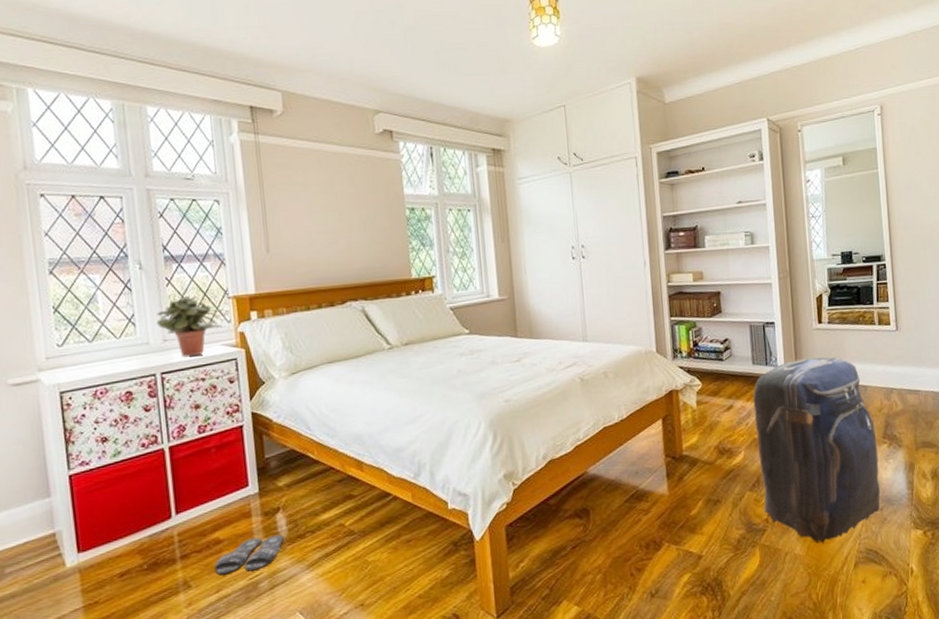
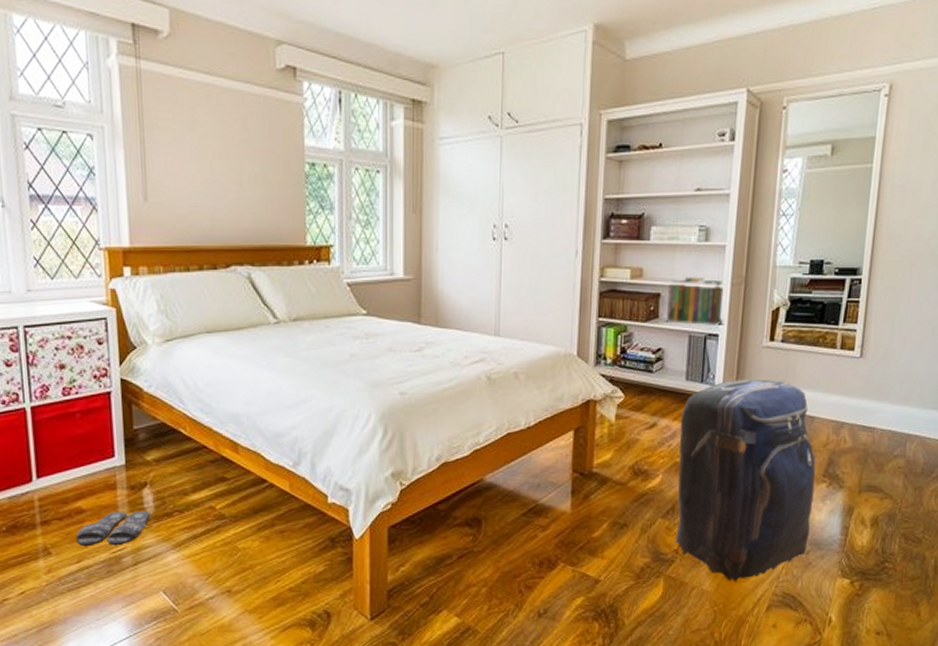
potted plant: present [156,295,224,357] -> none [19,242,94,310]
books: none [725,274,778,317] -> present [667,276,724,325]

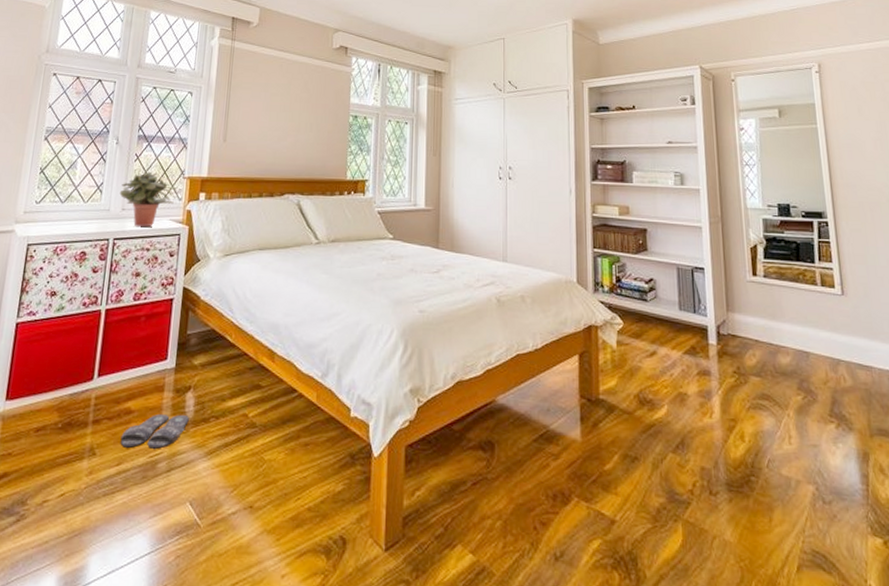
potted plant: none [19,242,94,310] -> present [119,171,178,227]
books: present [667,276,724,325] -> none [652,214,708,259]
suitcase: present [675,380,816,581] -> none [678,312,829,532]

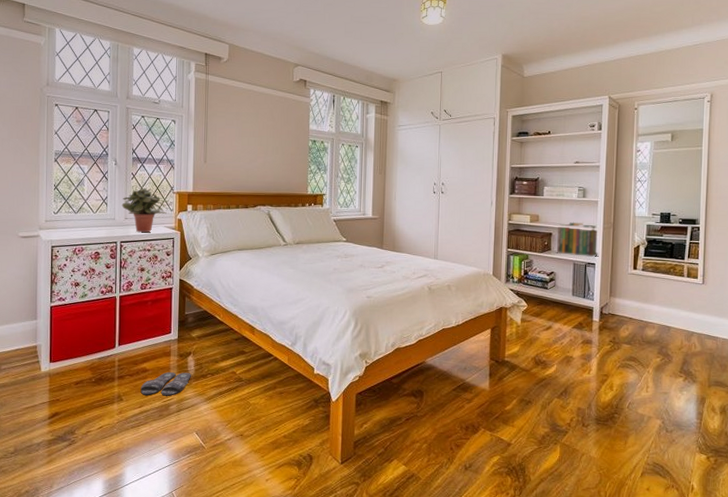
books: none [652,214,708,259] -> present [557,221,599,257]

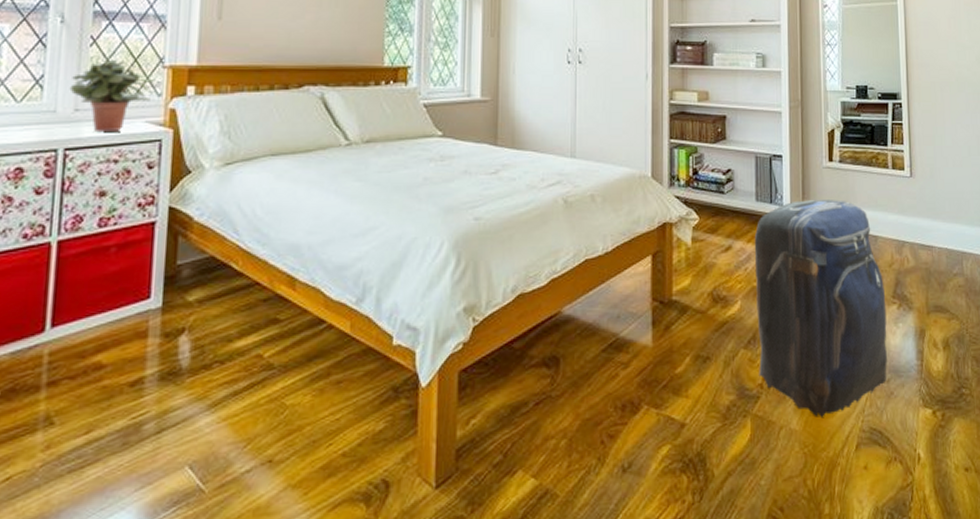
slippers: present [140,371,191,396] -> none [88,362,184,411]
books: present [557,221,599,257] -> none [732,99,786,146]
suitcase: none [568,297,674,451] -> present [754,200,888,417]

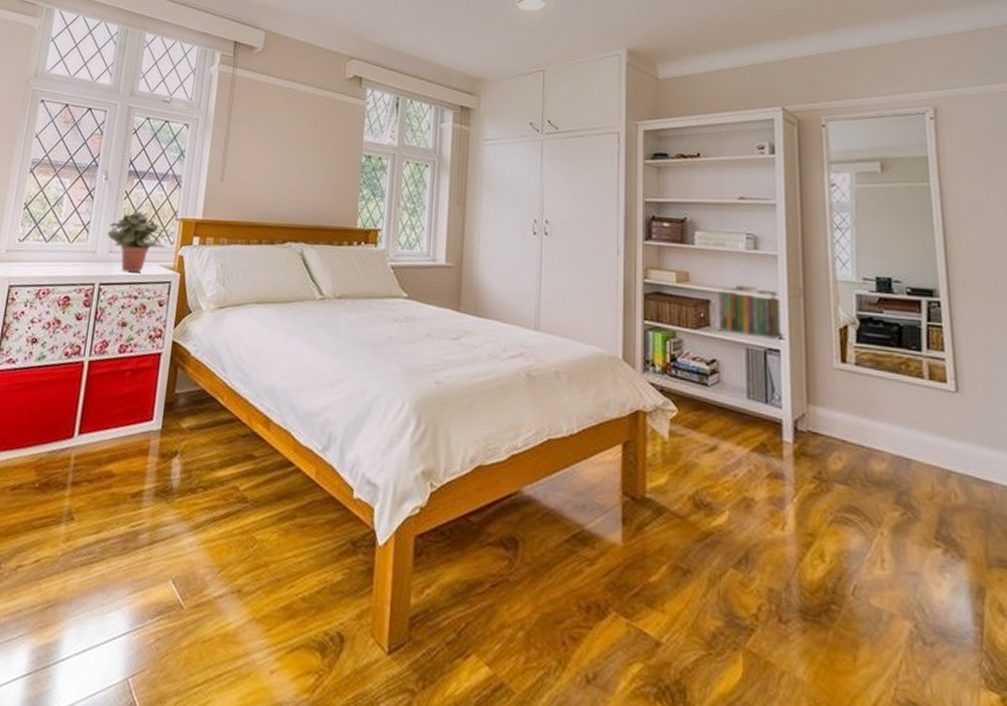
books: none [732,99,786,146] -> present [717,284,785,340]
suitcase: present [754,200,888,417] -> none [745,404,931,672]

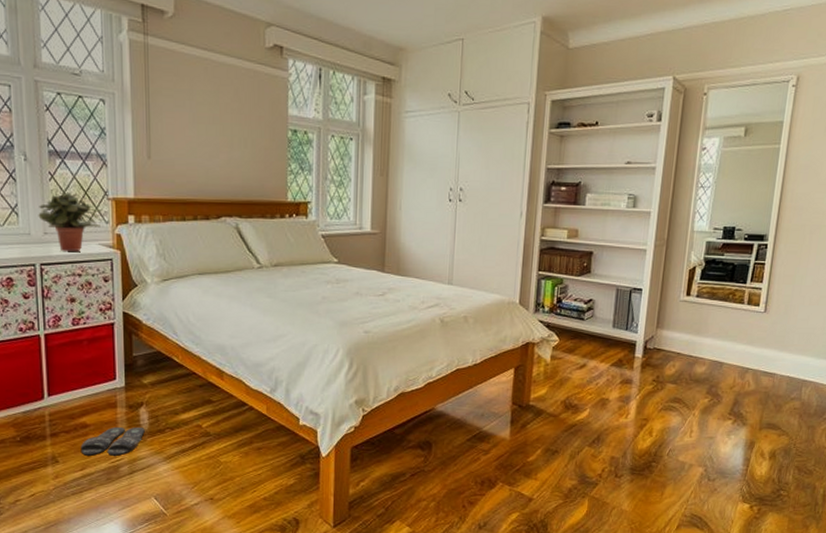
slippers: none [100,479,175,518] -> present [80,426,145,456]
books: present [717,284,785,340] -> none [597,237,648,281]

